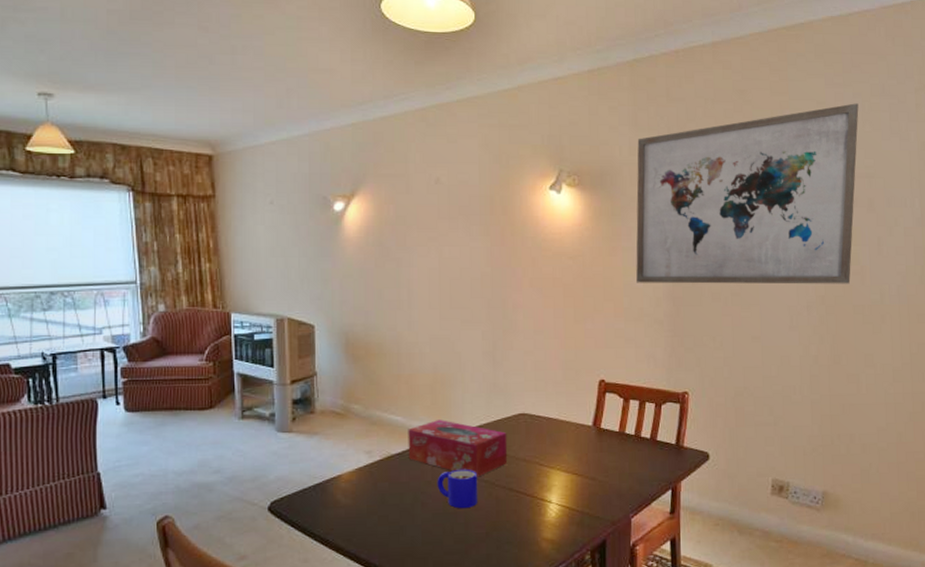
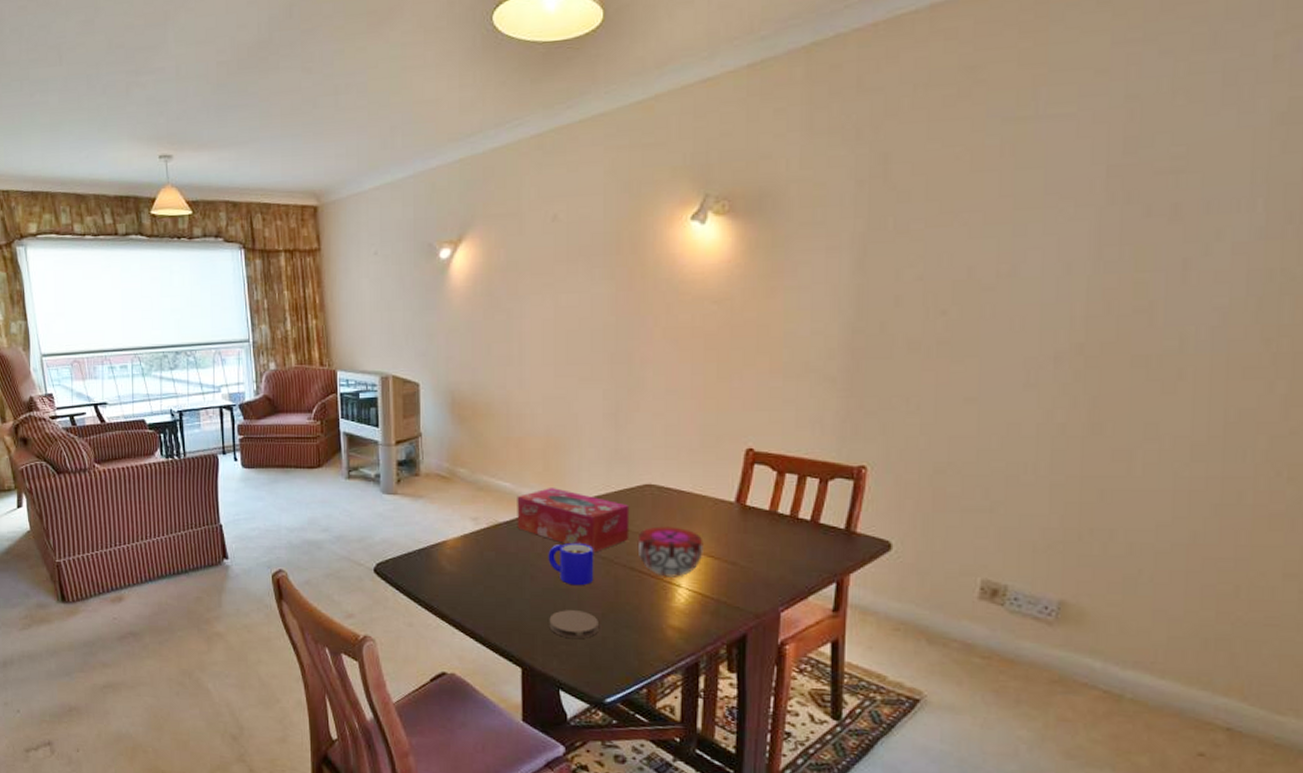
coaster: none [439,531,483,559] -> present [549,610,599,639]
decorative bowl: none [514,450,569,495] -> present [637,526,703,578]
wall art: present [636,103,859,284] -> none [802,65,1168,331]

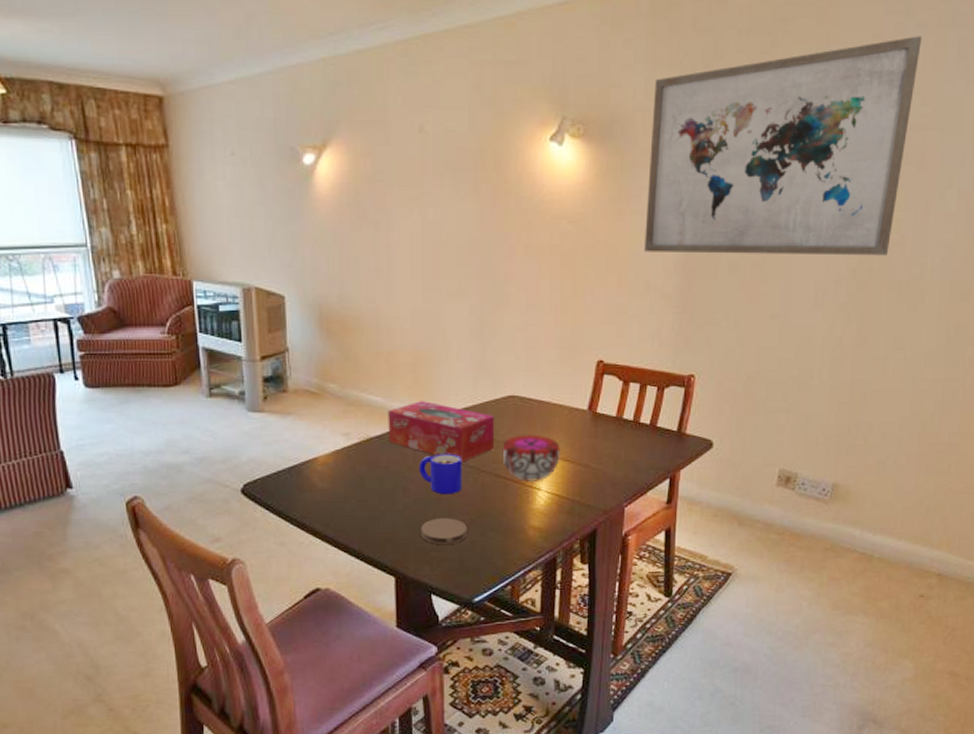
wall art: none [802,65,1168,331] -> present [645,36,922,256]

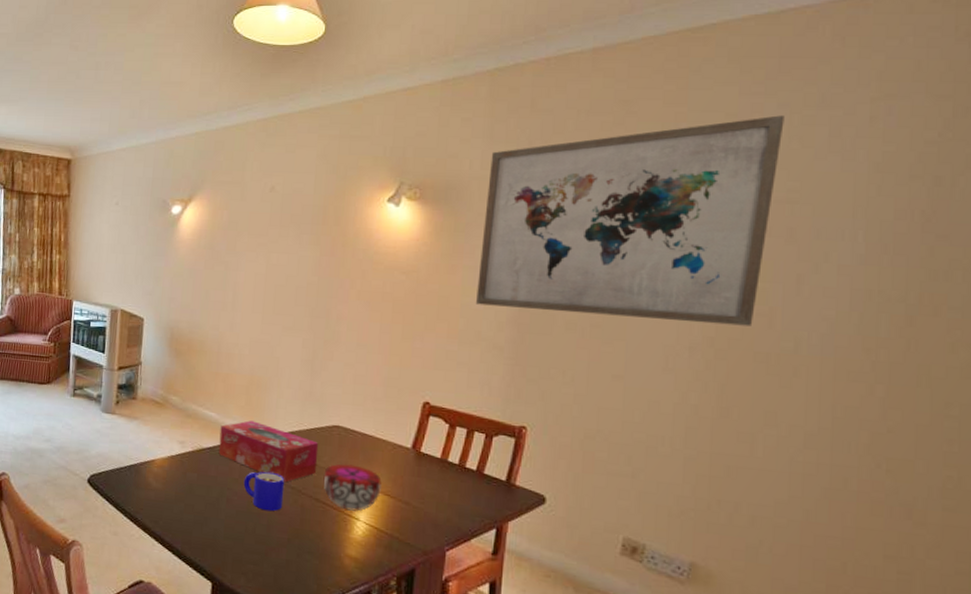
coaster: present [421,518,467,546] -> none [240,532,284,560]

